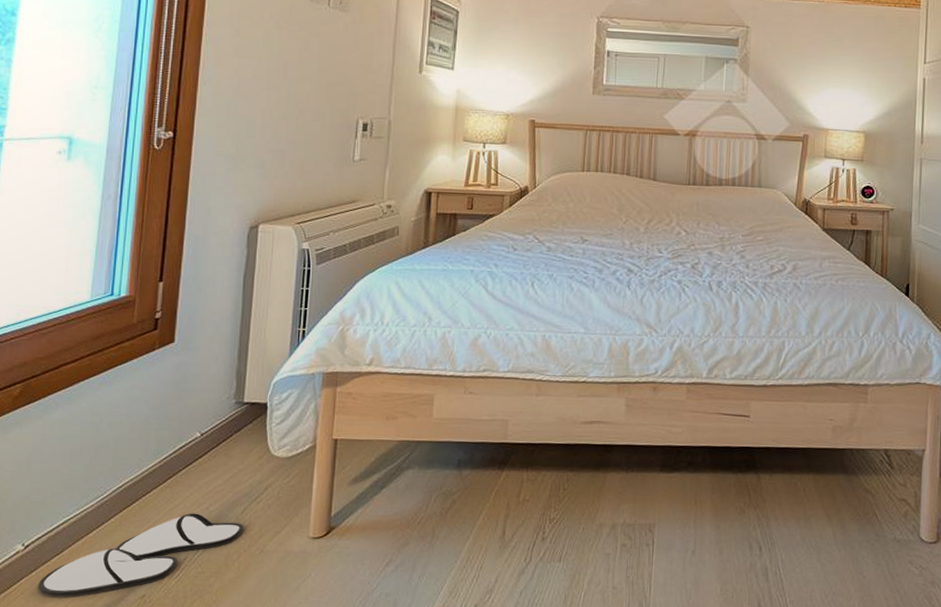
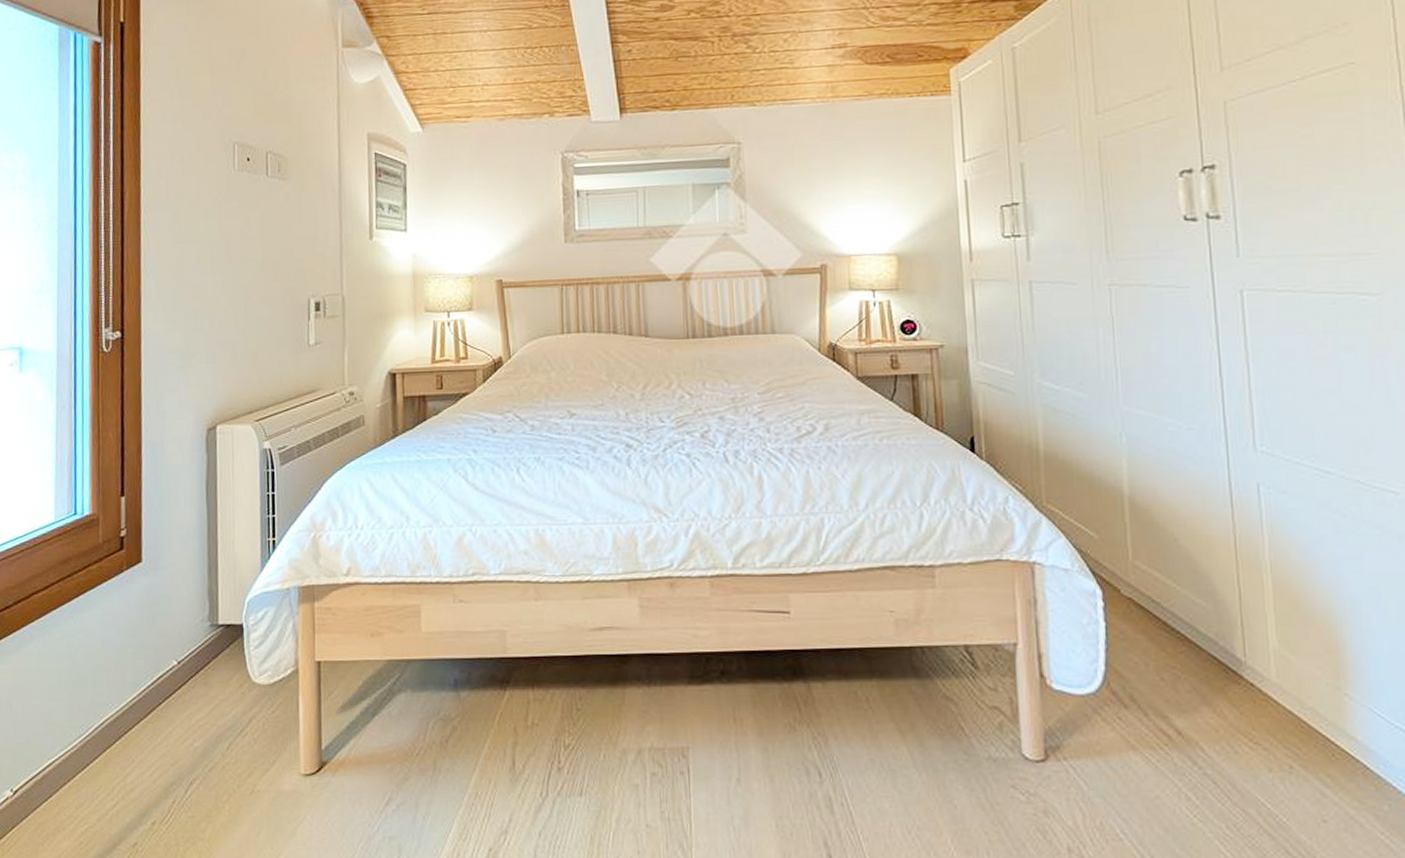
slippers: present [38,513,244,598] -> none [29,750,231,848]

